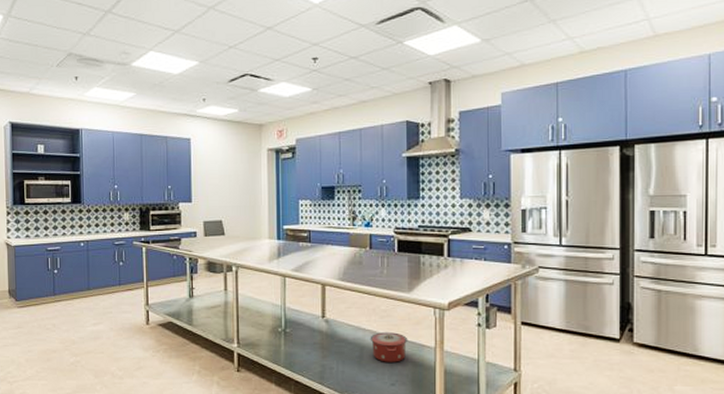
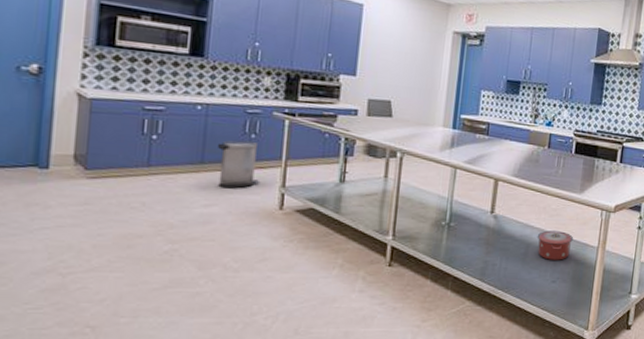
pedal bin: none [97,268,130,309] -> present [217,139,260,189]

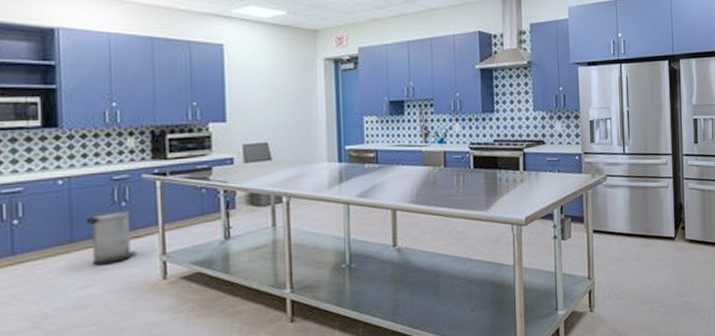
casserole: present [537,230,574,261] -> none [446,254,487,288]

